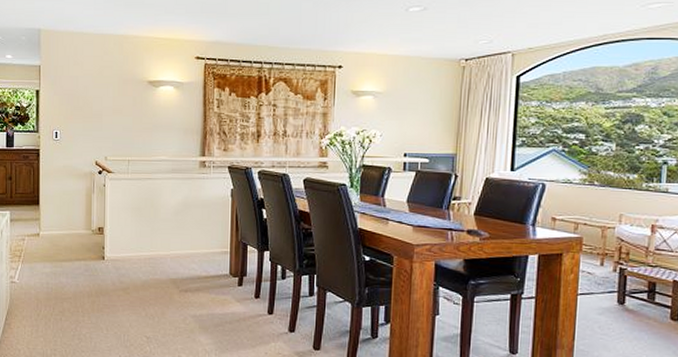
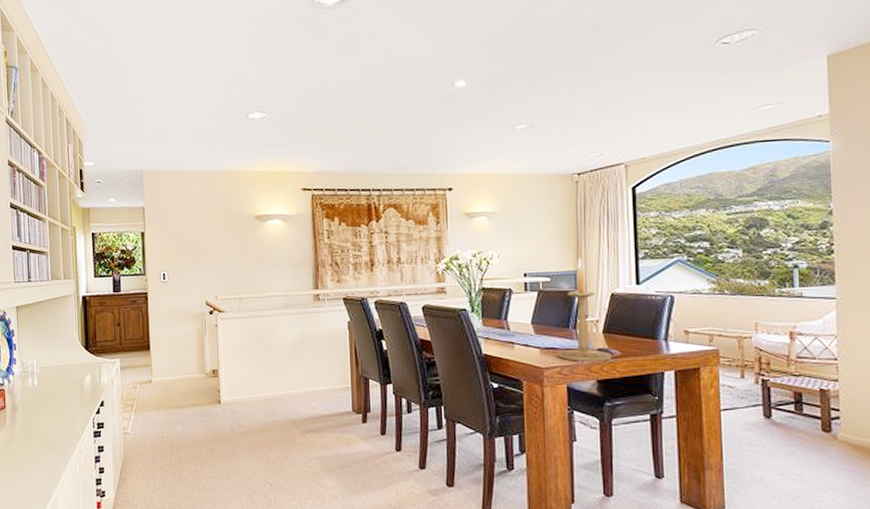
candlestick: none [428,142,481,242] -> present [556,258,612,362]

